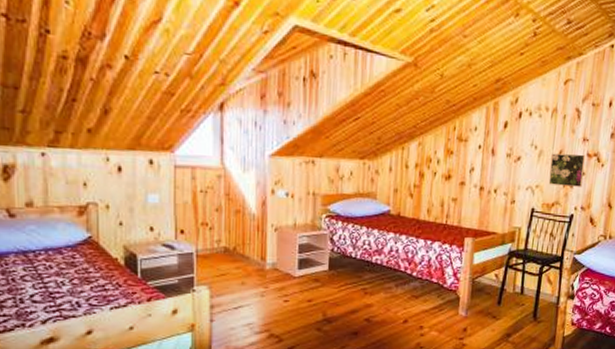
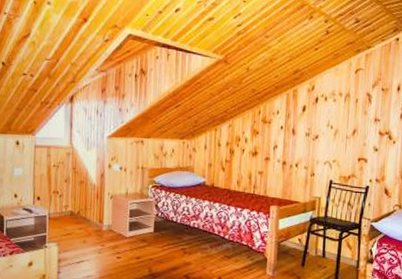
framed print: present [548,153,586,187] -> none [344,132,378,162]

